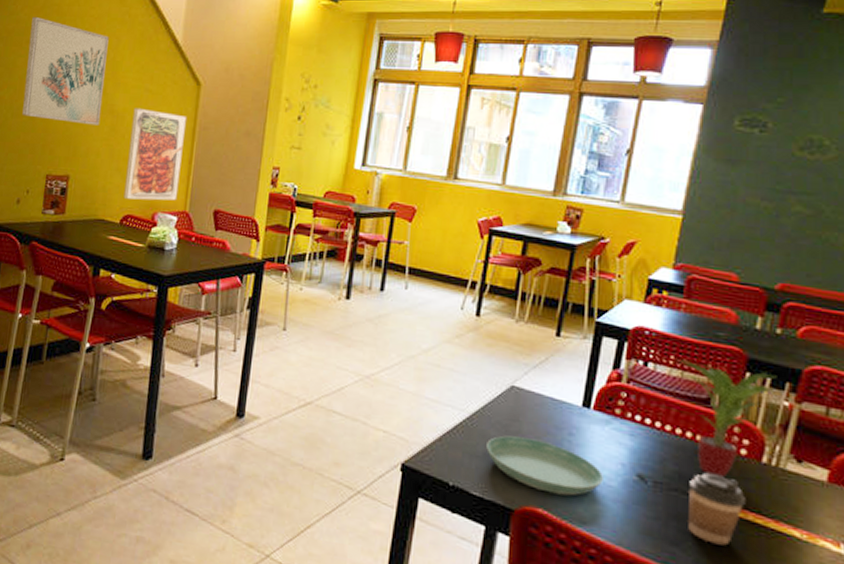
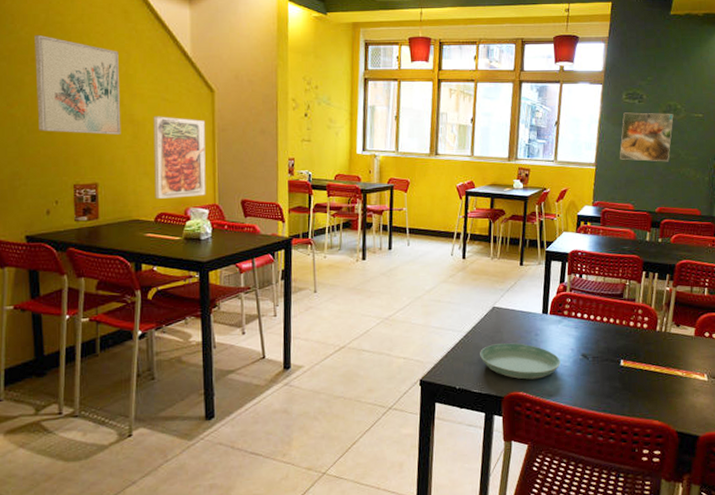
potted plant: present [676,358,777,478] -> none [599,268,661,346]
coffee cup: present [686,473,746,546] -> none [615,345,649,391]
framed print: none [721,145,817,220] -> present [619,112,674,162]

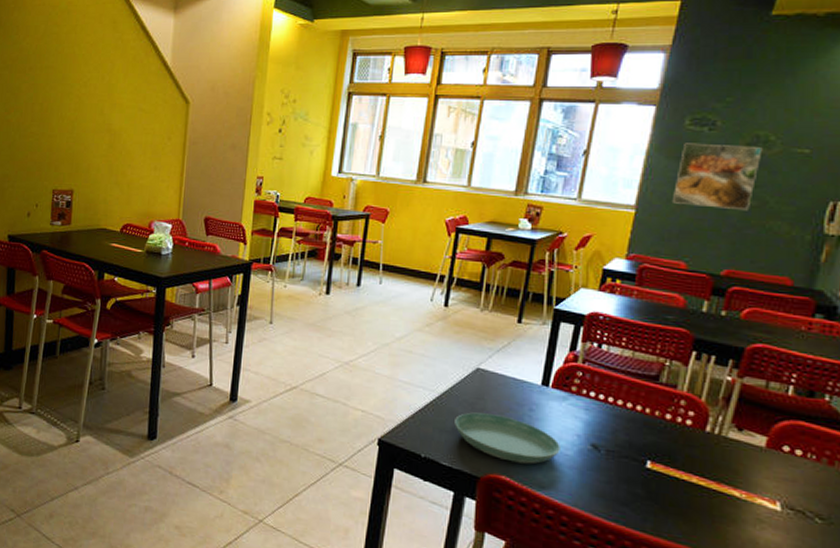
wall art: present [35,35,121,135] -> none [29,46,104,143]
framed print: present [153,116,206,199] -> none [123,126,178,210]

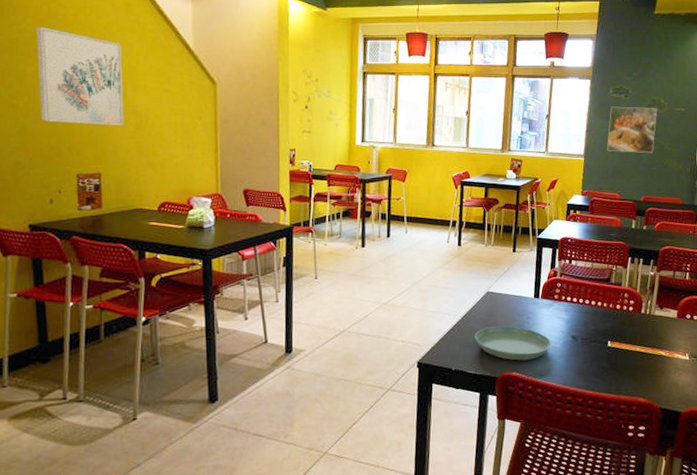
wall art: none [29,46,104,143] -> present [37,27,124,126]

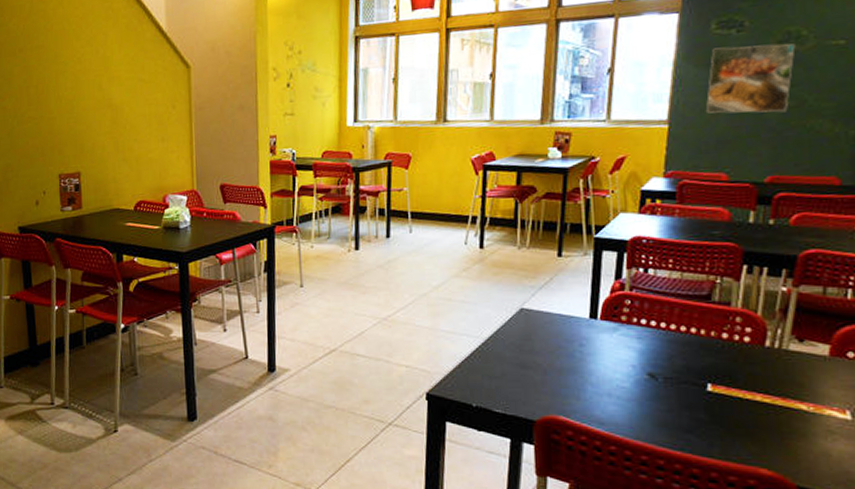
wall art: present [37,27,124,126] -> none [21,25,101,122]
saucer: present [475,326,551,361] -> none [503,354,616,401]

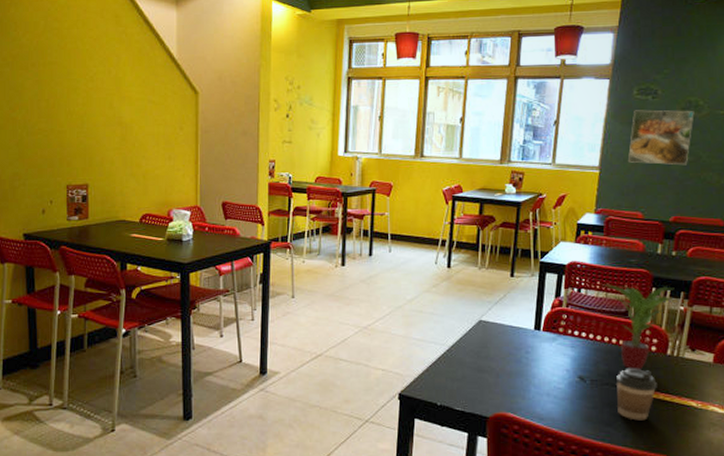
potted plant: none [674,261,774,366] -> present [601,283,675,370]
coffee cup: none [698,364,753,427] -> present [616,369,657,421]

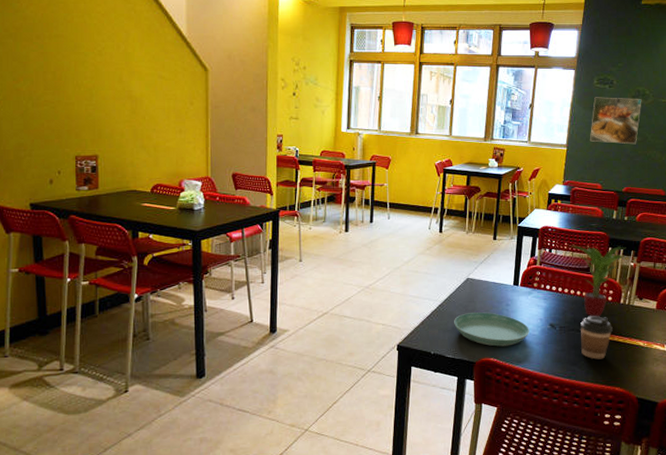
saucer: none [464,360,554,400] -> present [454,312,529,347]

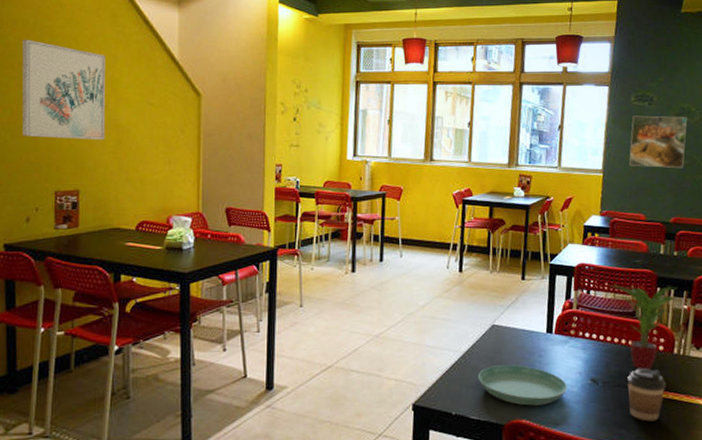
wall art: none [39,14,120,110] -> present [22,40,106,140]

